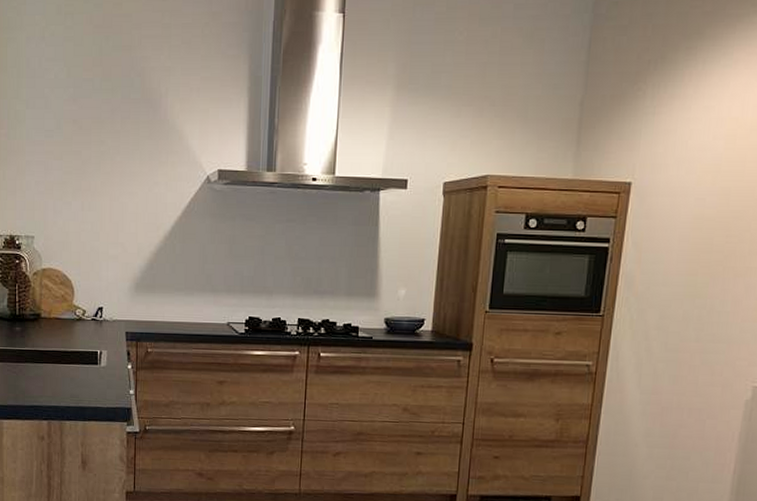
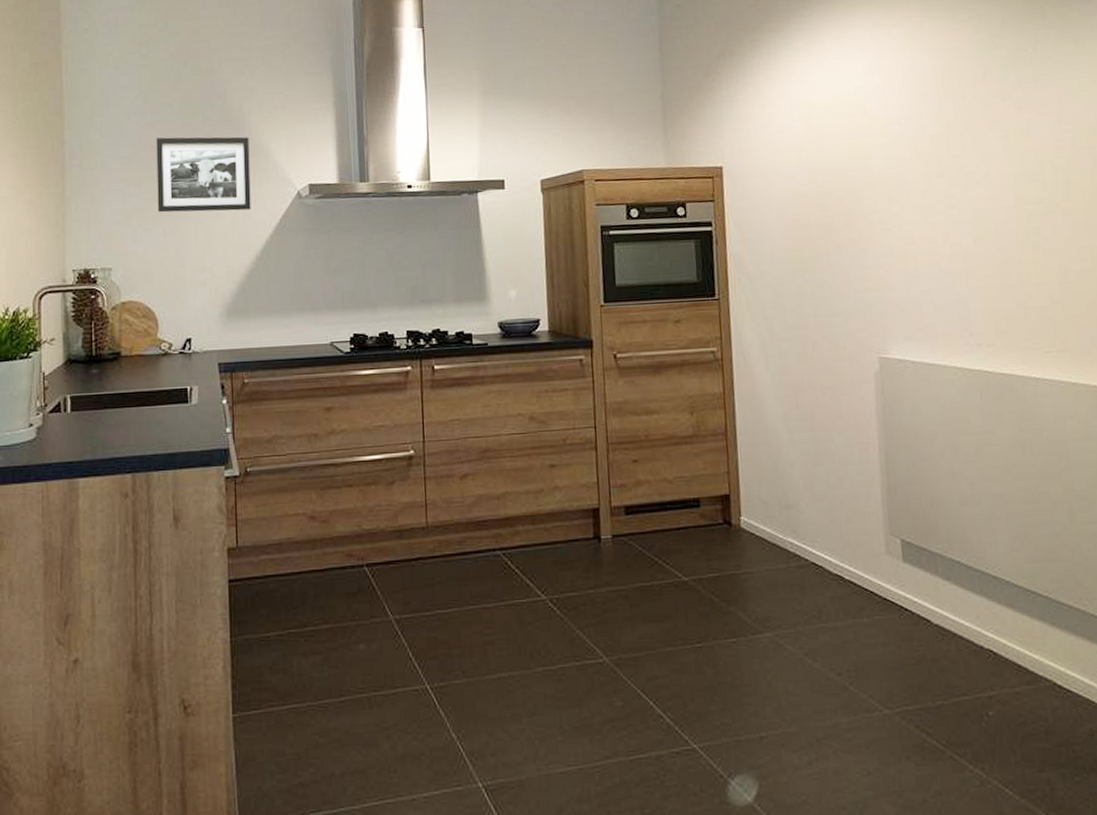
picture frame: none [77,113,164,191] -> present [156,136,251,213]

